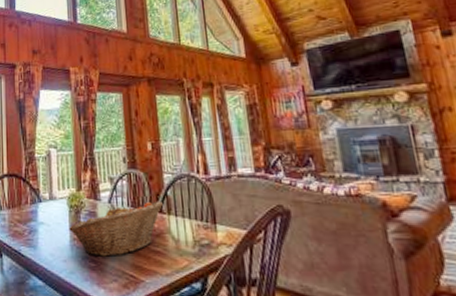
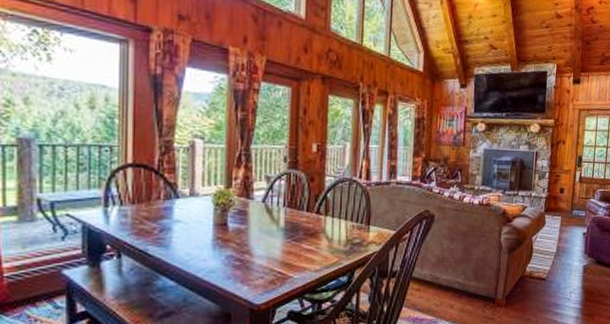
fruit basket: present [69,202,163,257] -> none [212,203,321,255]

